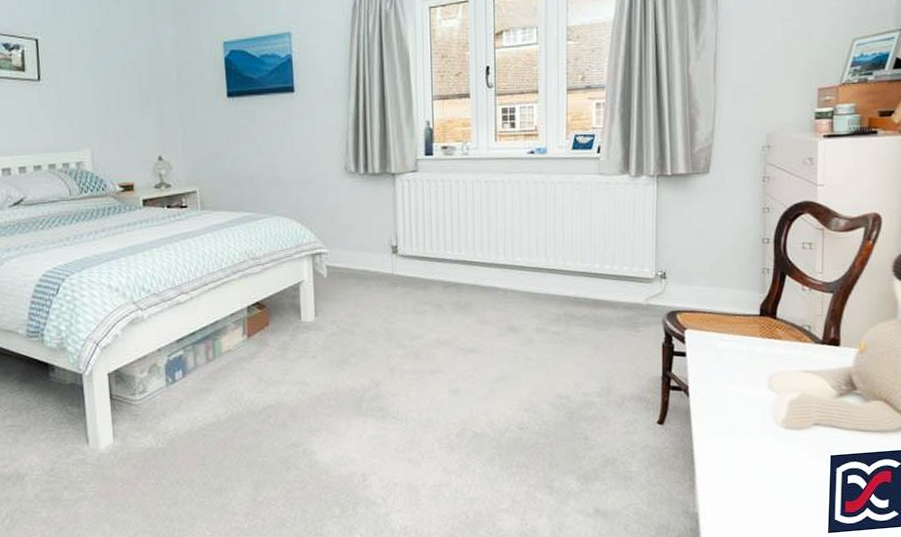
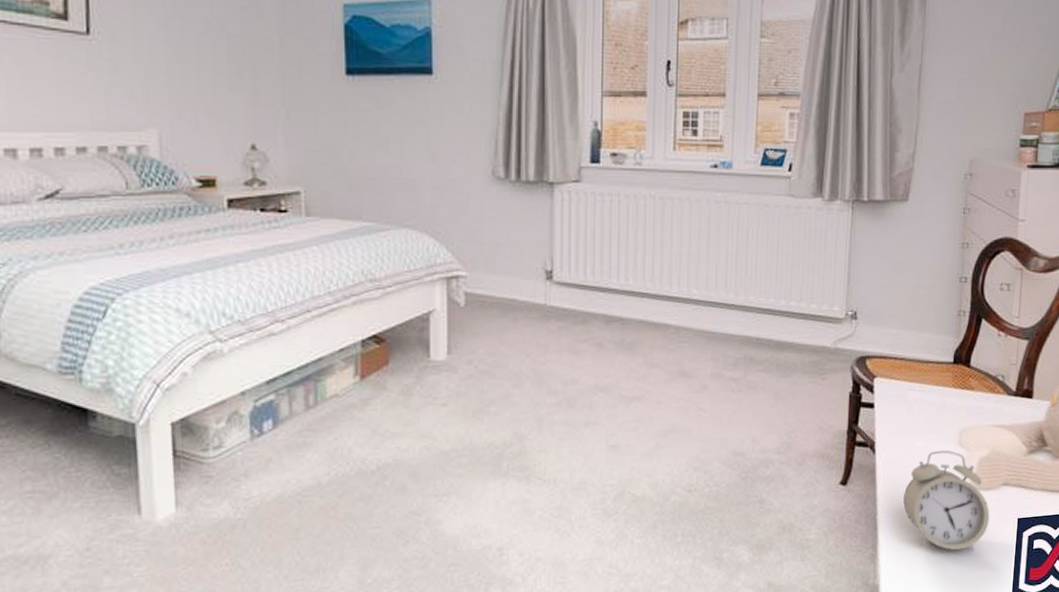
alarm clock: none [718,393,803,484] -> present [903,450,990,550]

